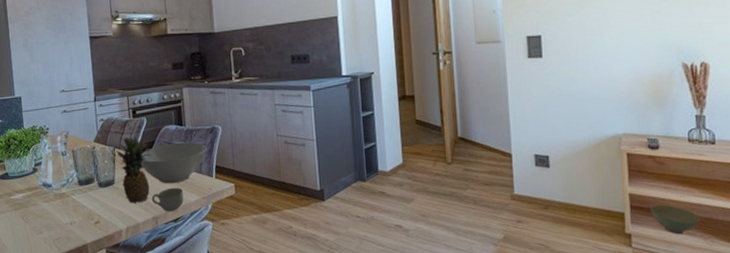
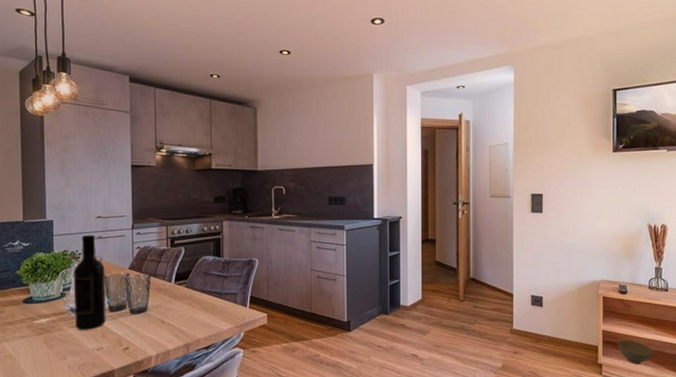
wine bottle: none [43,109,77,205] -> present [74,234,106,330]
fruit: present [116,136,152,203] -> none [151,265,188,330]
bowl: present [141,142,207,184] -> none [176,272,243,313]
cup: present [151,187,184,212] -> none [184,316,216,340]

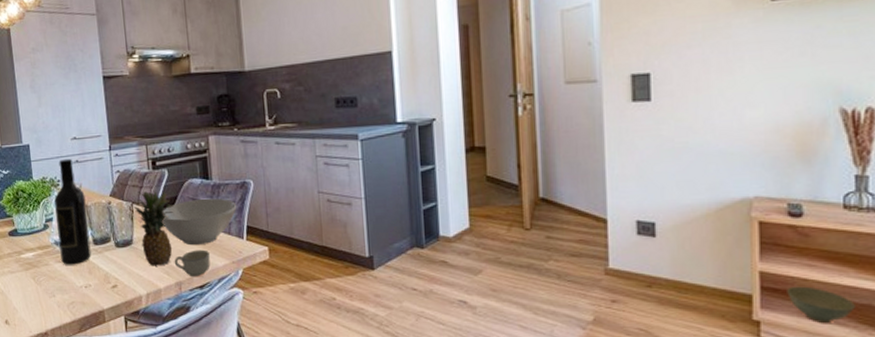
fruit: none [151,265,188,330] -> present [134,191,174,266]
bowl: none [176,272,243,313] -> present [162,198,237,246]
cup: none [184,316,216,340] -> present [174,249,210,277]

